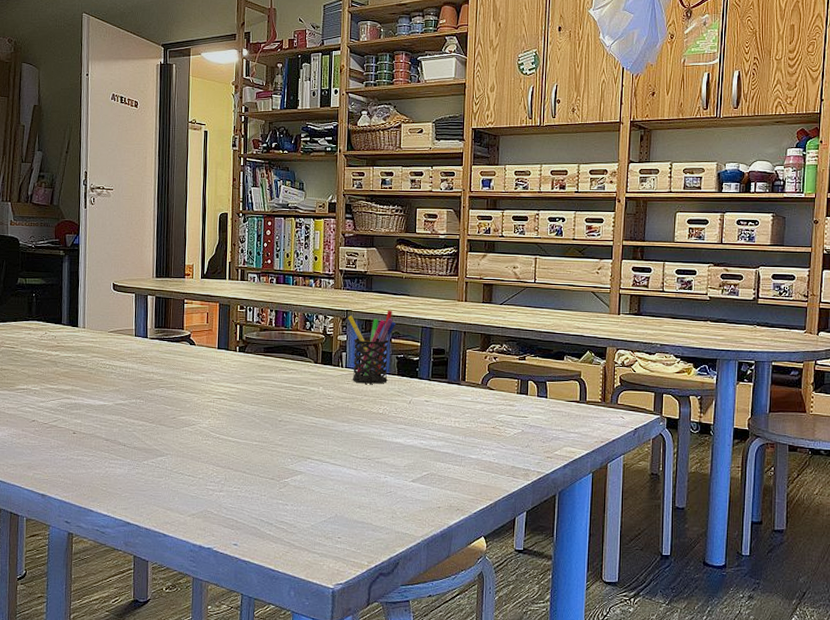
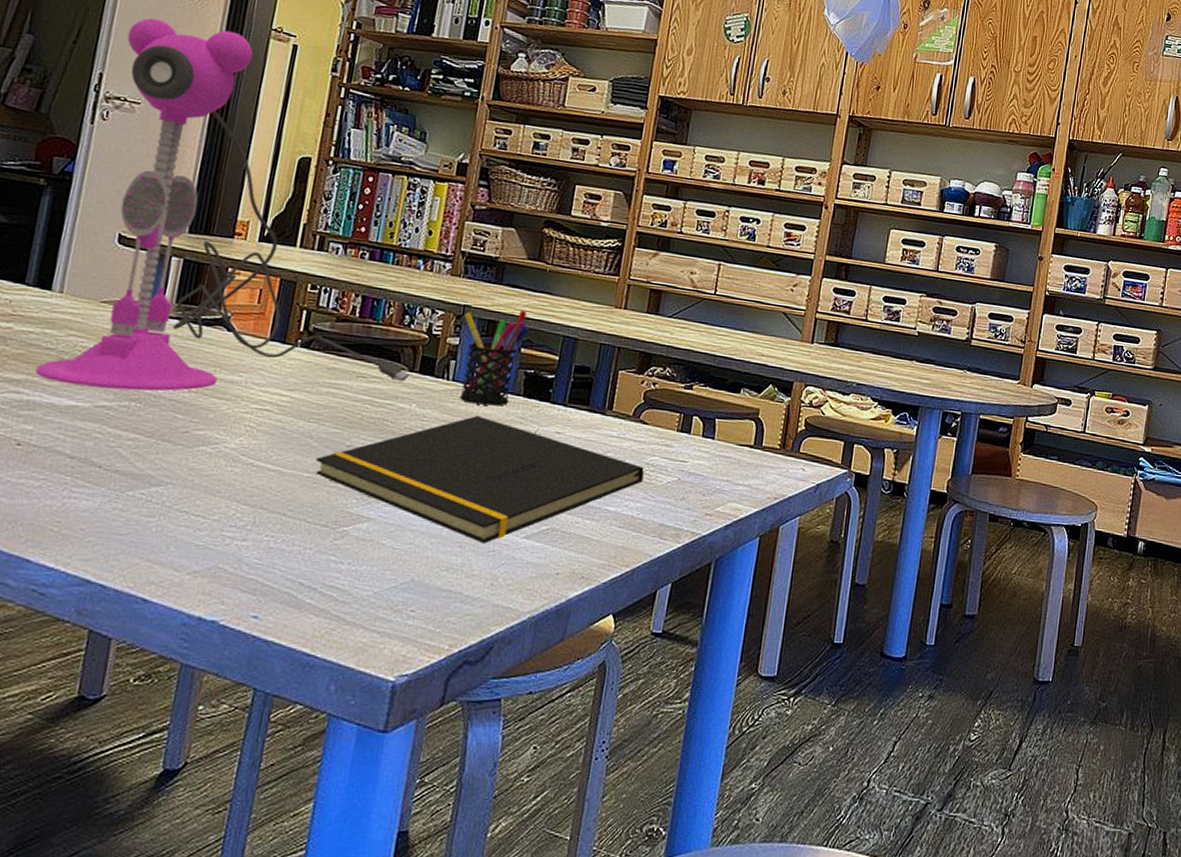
desk lamp: none [77,127,315,392] -> present [35,18,410,392]
notepad: none [259,393,495,487] -> present [315,416,645,544]

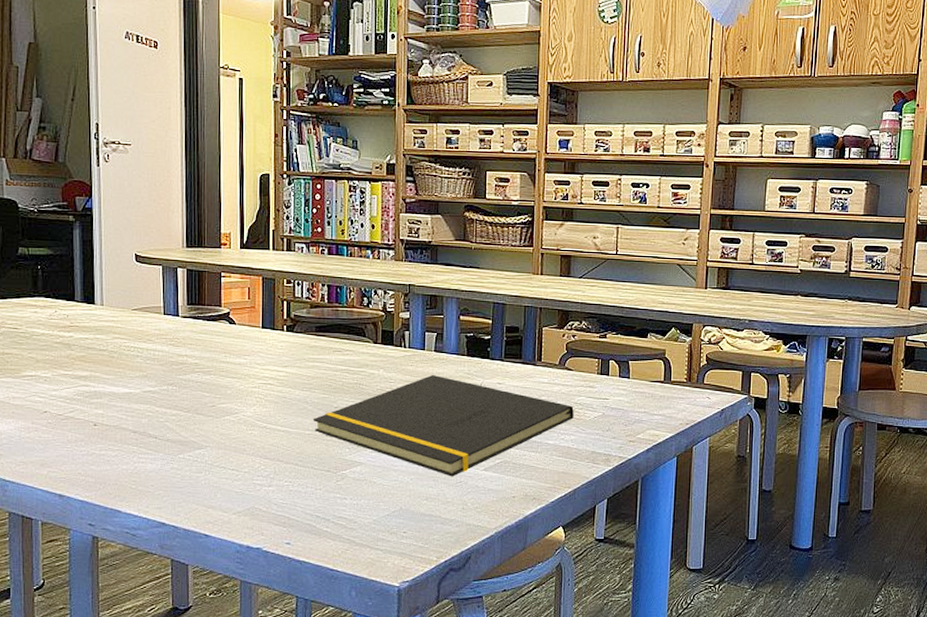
desk lamp: present [35,18,410,392] -> none [96,71,375,377]
pen holder: present [459,310,530,406] -> none [410,284,465,366]

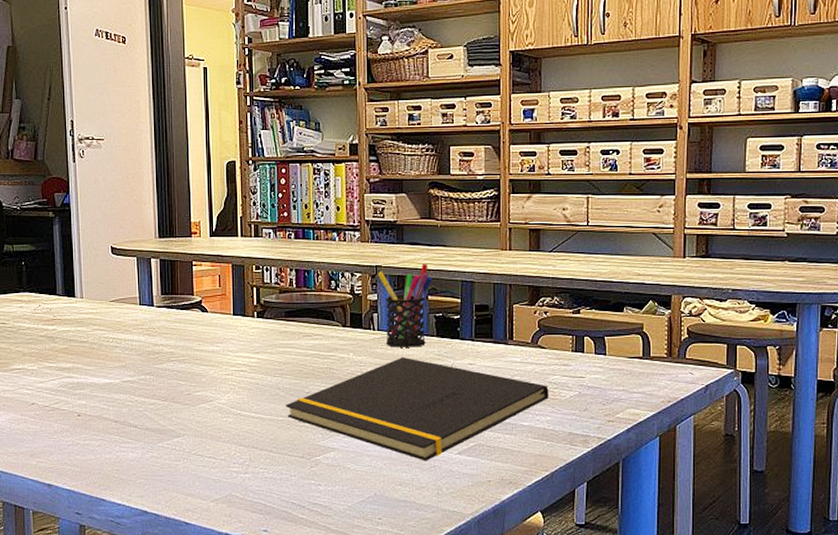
pen holder: none [410,284,465,366] -> present [377,263,433,347]

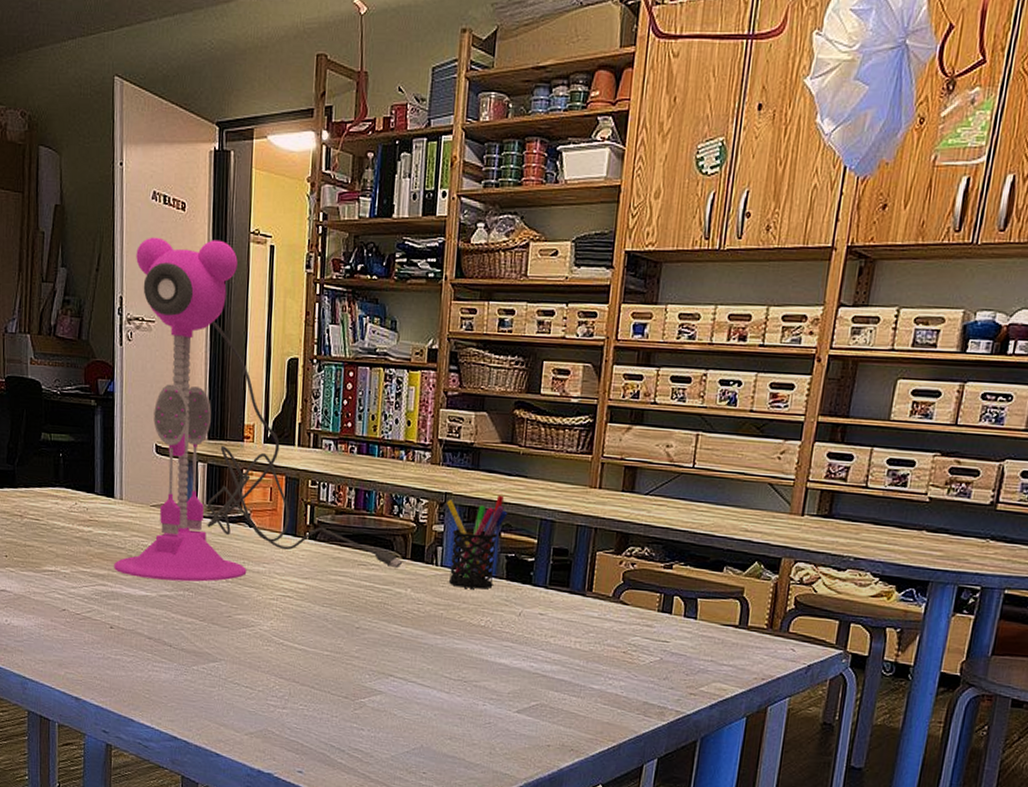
desk lamp: none [78,66,344,367] -> present [114,237,403,582]
notepad: present [285,357,549,461] -> none [332,599,627,717]

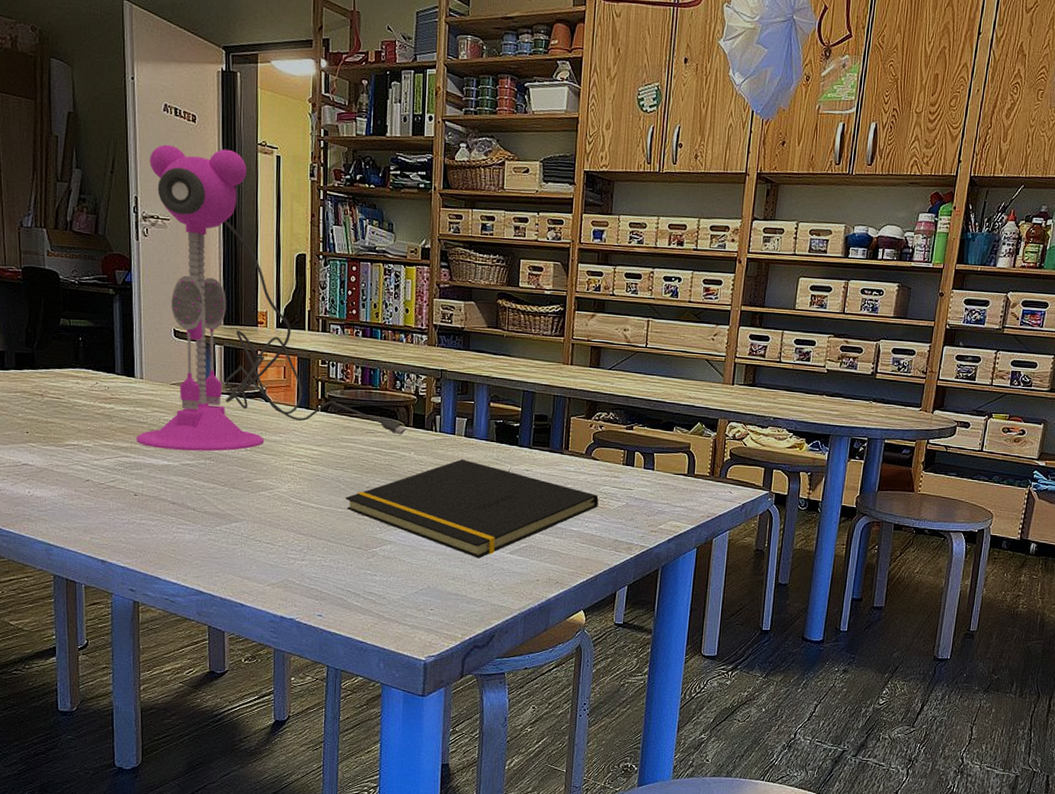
notepad: none [332,599,627,717] -> present [345,459,599,559]
pen holder: present [446,495,508,589] -> none [442,371,496,451]

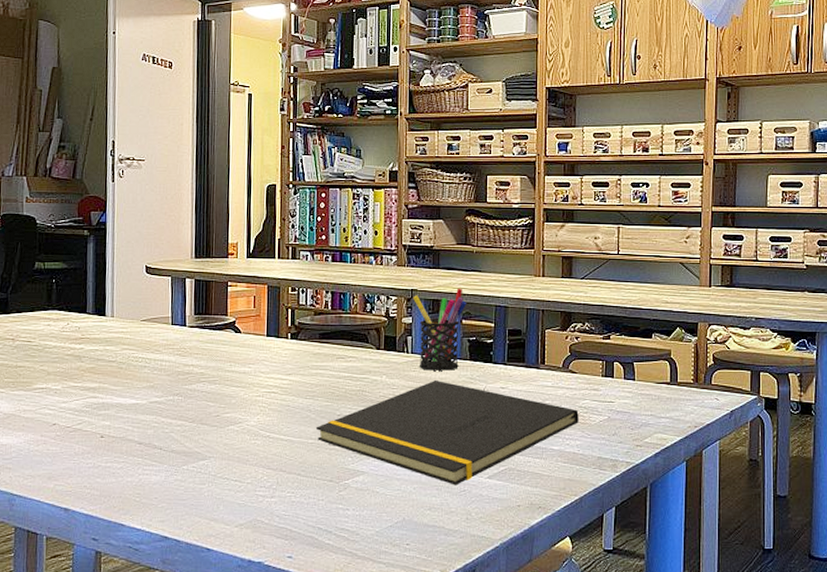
desk lamp: present [136,144,406,452] -> none [105,90,378,387]
pen holder: none [442,371,496,451] -> present [412,288,467,371]

